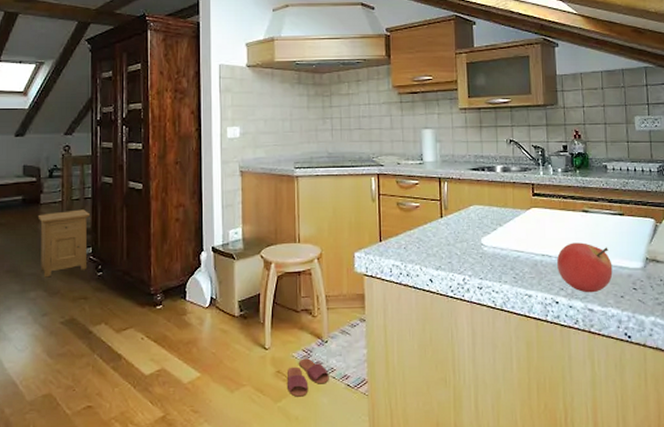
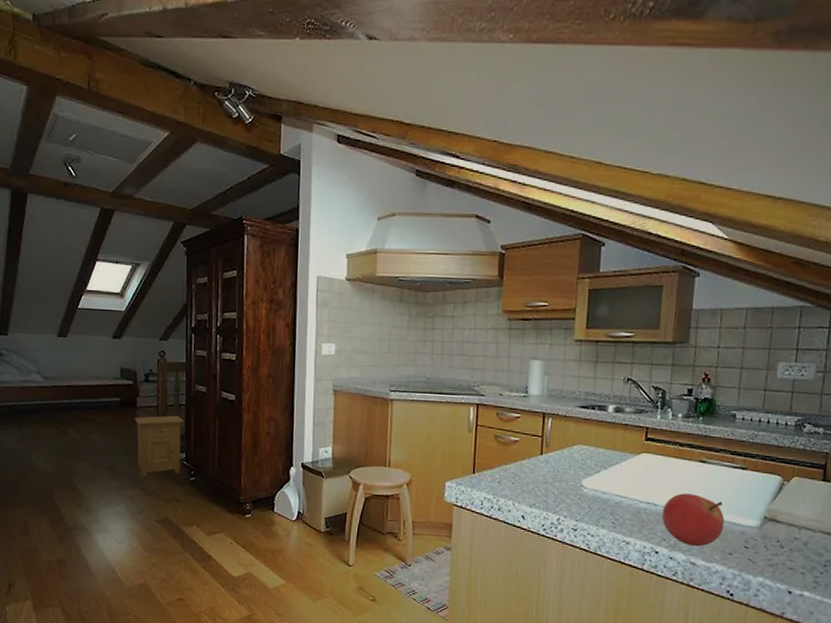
slippers: present [288,358,329,397] -> none [368,578,410,614]

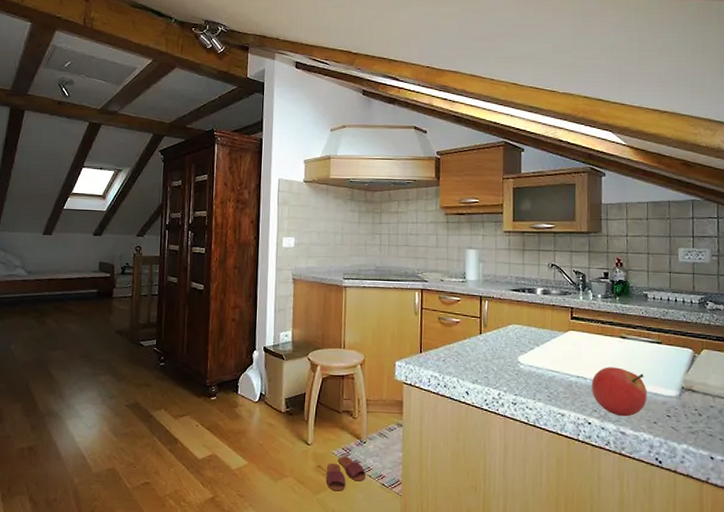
nightstand: present [134,415,185,478] -> none [110,305,157,364]
slippers: none [368,578,410,614] -> present [327,456,366,491]

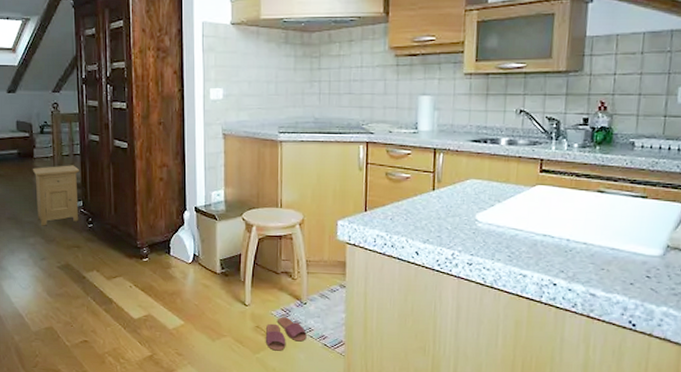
nightstand: none [110,305,157,364] -> present [32,165,80,226]
fruit: present [591,367,647,417] -> none [559,224,625,278]

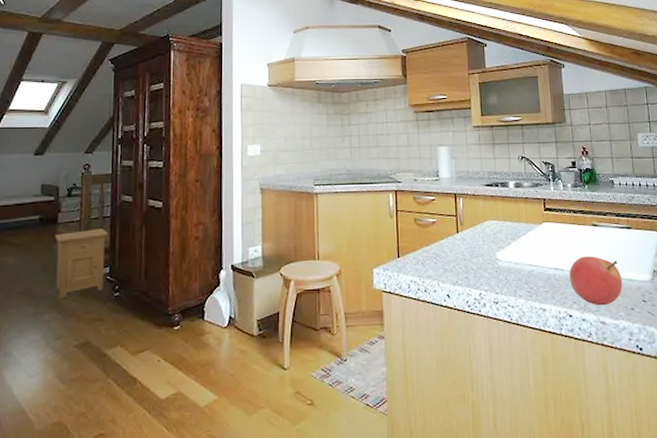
slippers: present [266,317,307,351] -> none [306,378,348,419]
fruit: none [559,224,625,278] -> present [569,256,623,306]

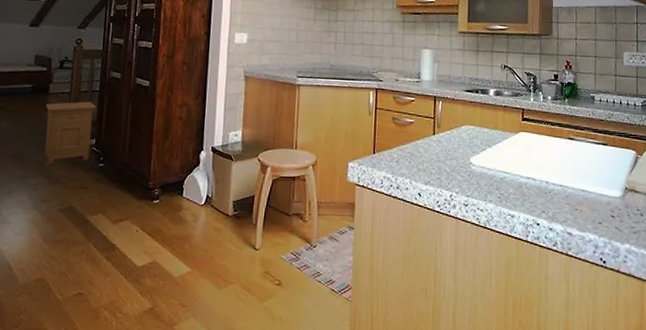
fruit: present [569,256,623,306] -> none [540,168,593,218]

